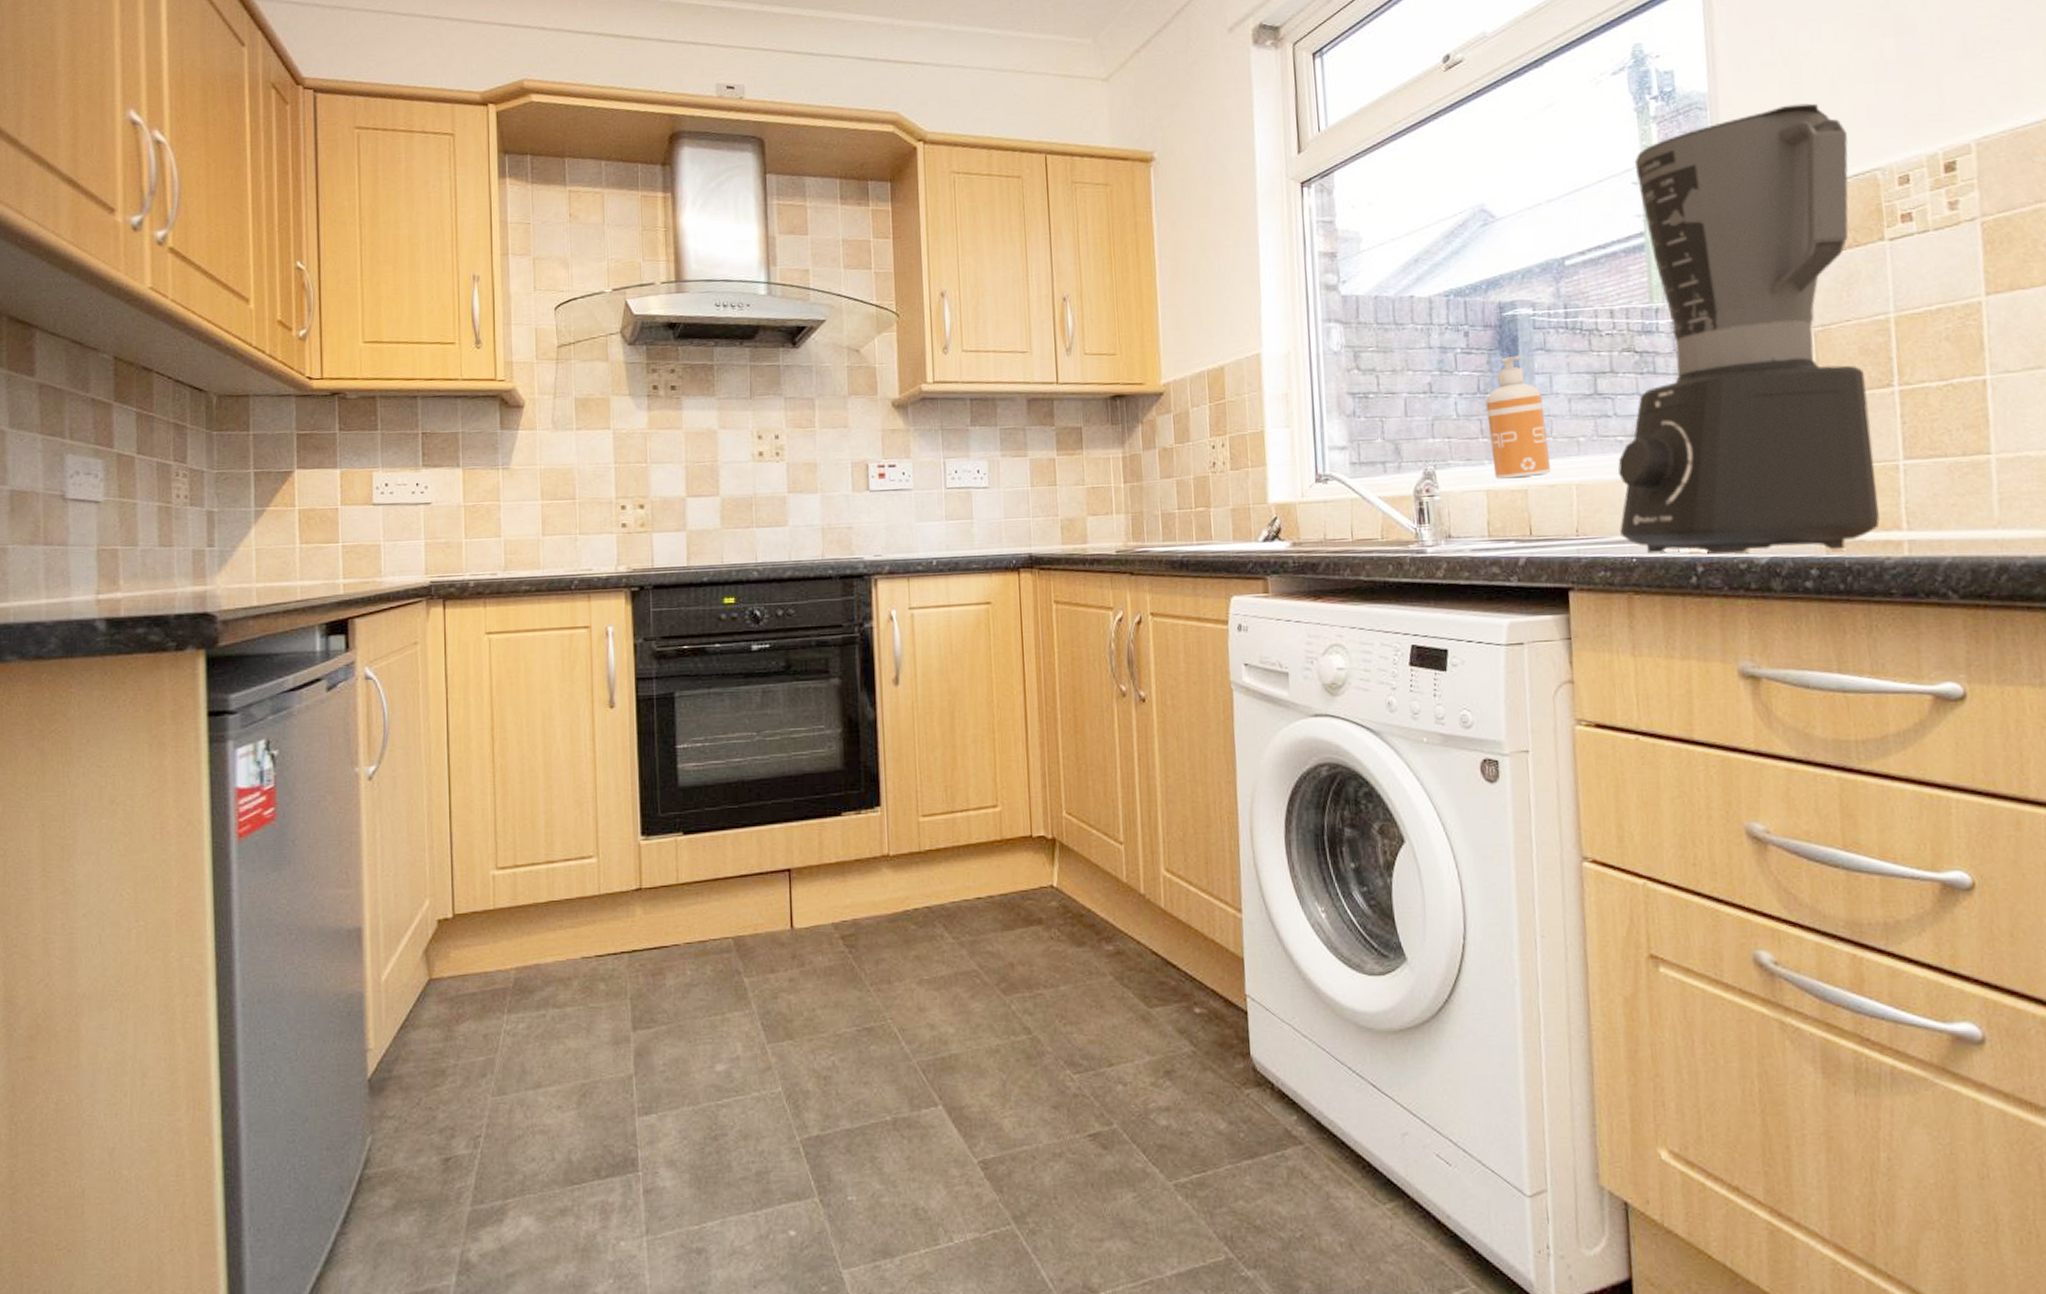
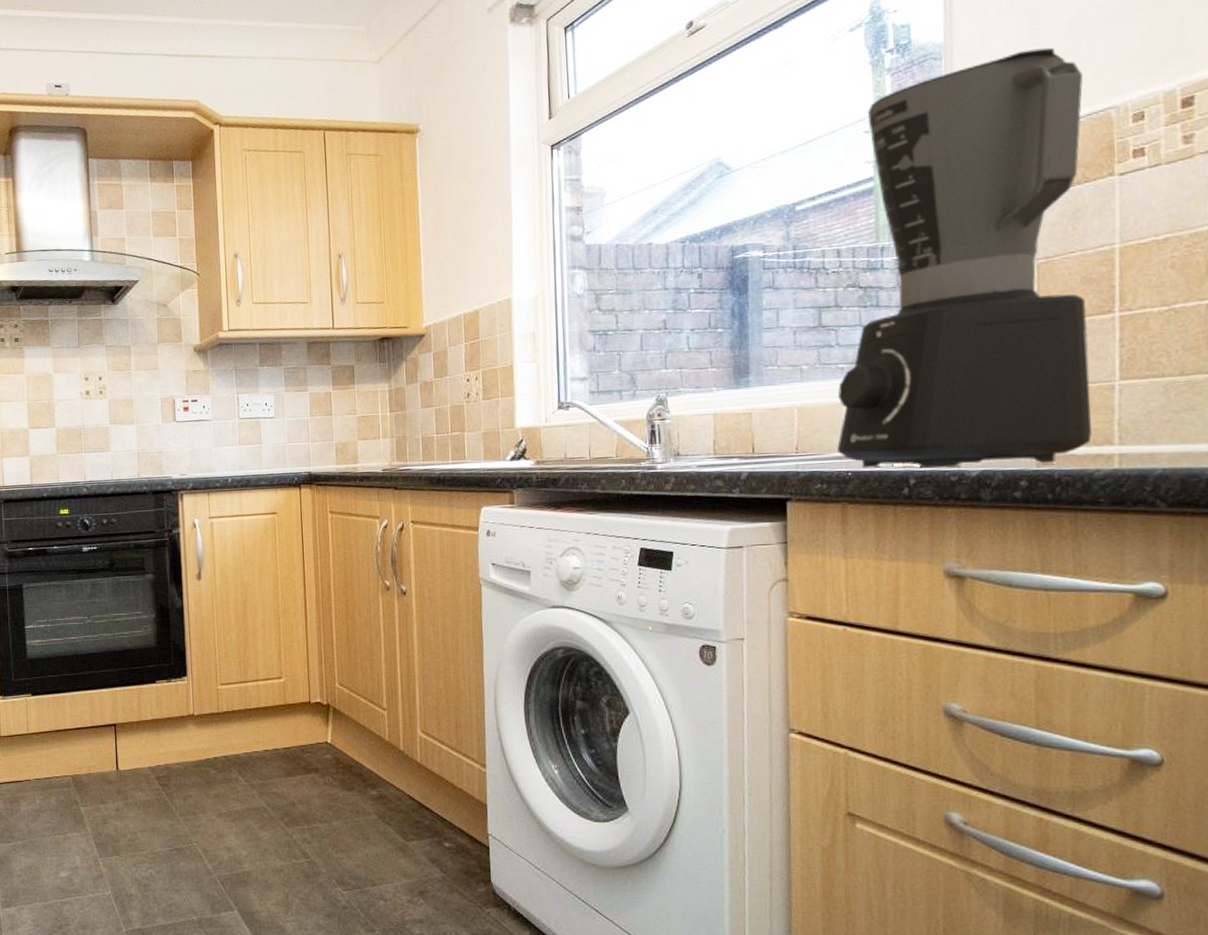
soap dispenser: present [1485,356,1551,479] -> none [716,294,775,404]

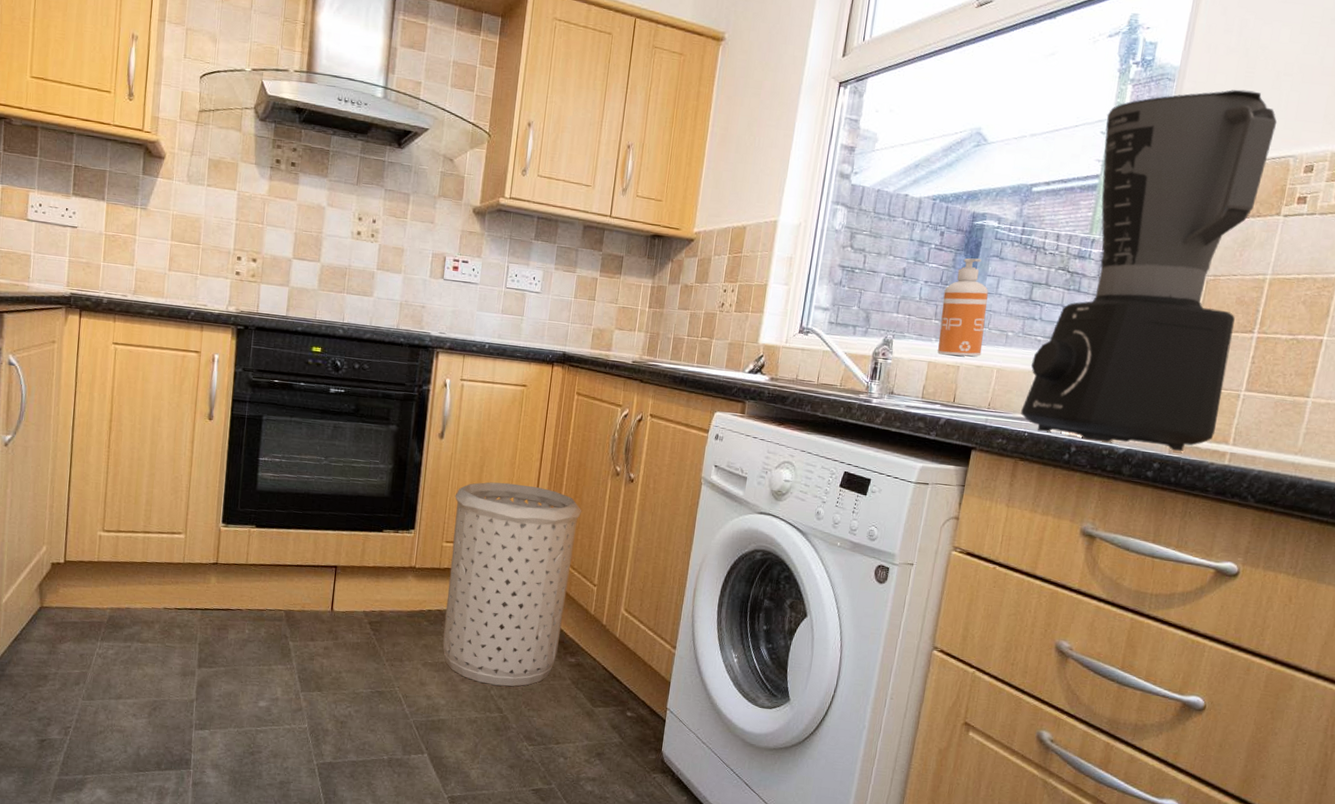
laundry basket: none [222,614,357,829] -> present [442,482,582,687]
soap dispenser: none [716,294,775,404] -> present [938,258,989,357]

